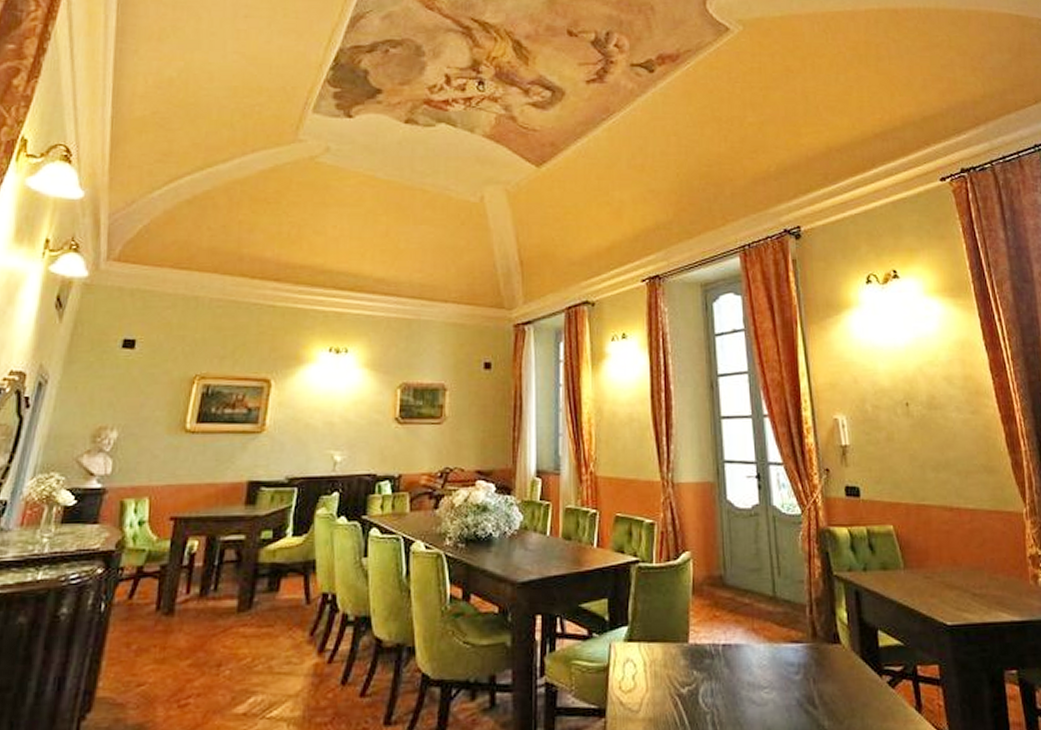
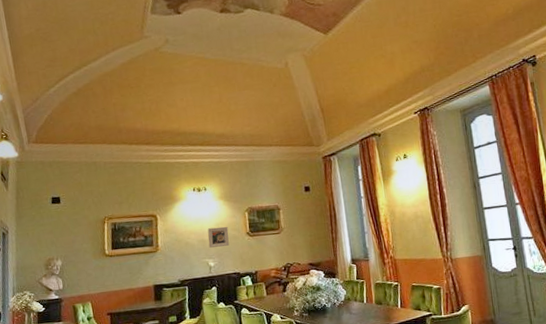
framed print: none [338,406,370,436] -> present [207,226,229,248]

